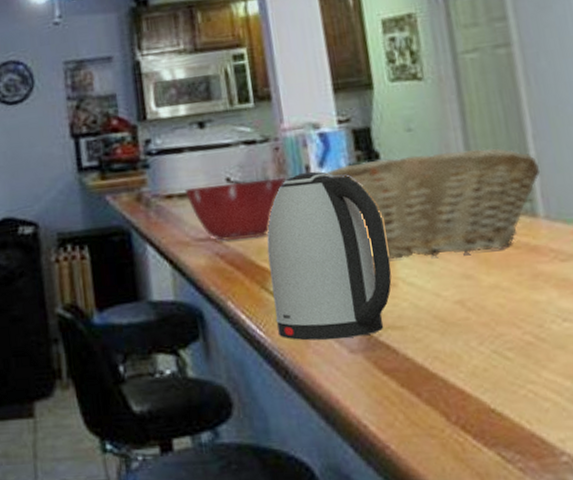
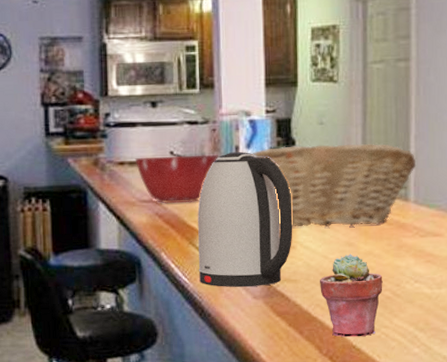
potted succulent: none [434,288,521,399] -> present [320,254,383,338]

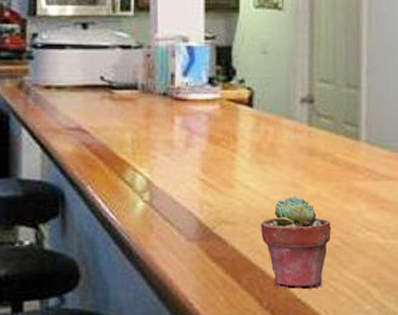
mixing bowl: present [135,154,218,204] -> none [62,81,152,133]
kettle: present [197,151,293,287] -> none [127,79,232,227]
fruit basket: present [251,143,417,228] -> none [187,75,368,166]

